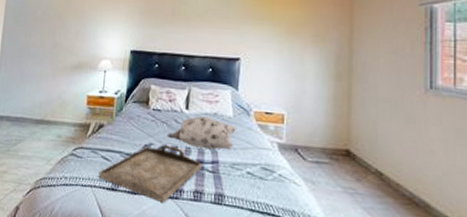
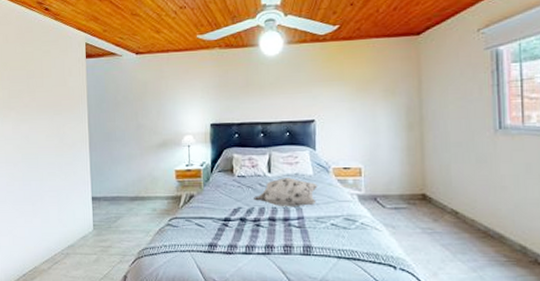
serving tray: present [98,145,202,203] -> none [194,207,288,259]

